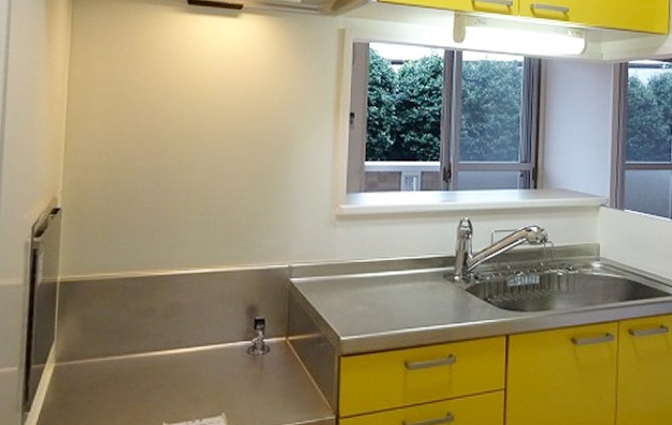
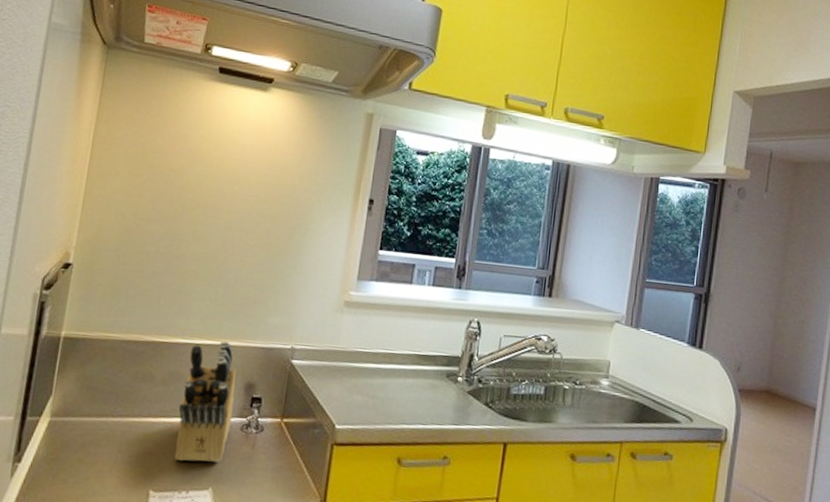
knife block: none [183,267,237,391] -> present [174,341,236,462]

